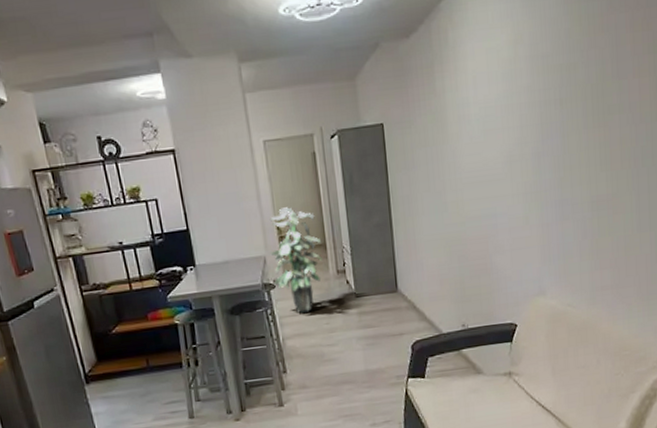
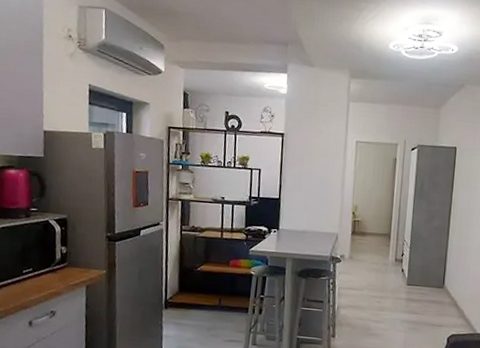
indoor plant: present [269,207,322,313] -> none [341,197,388,289]

